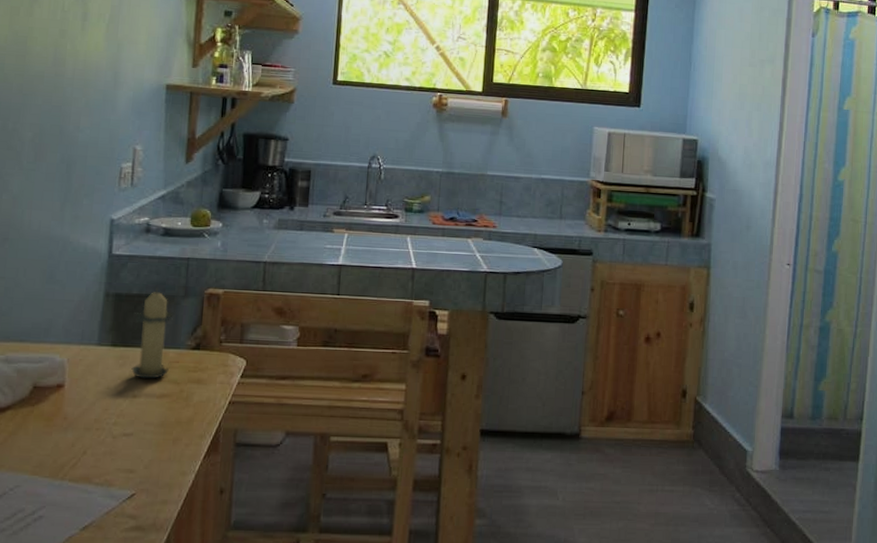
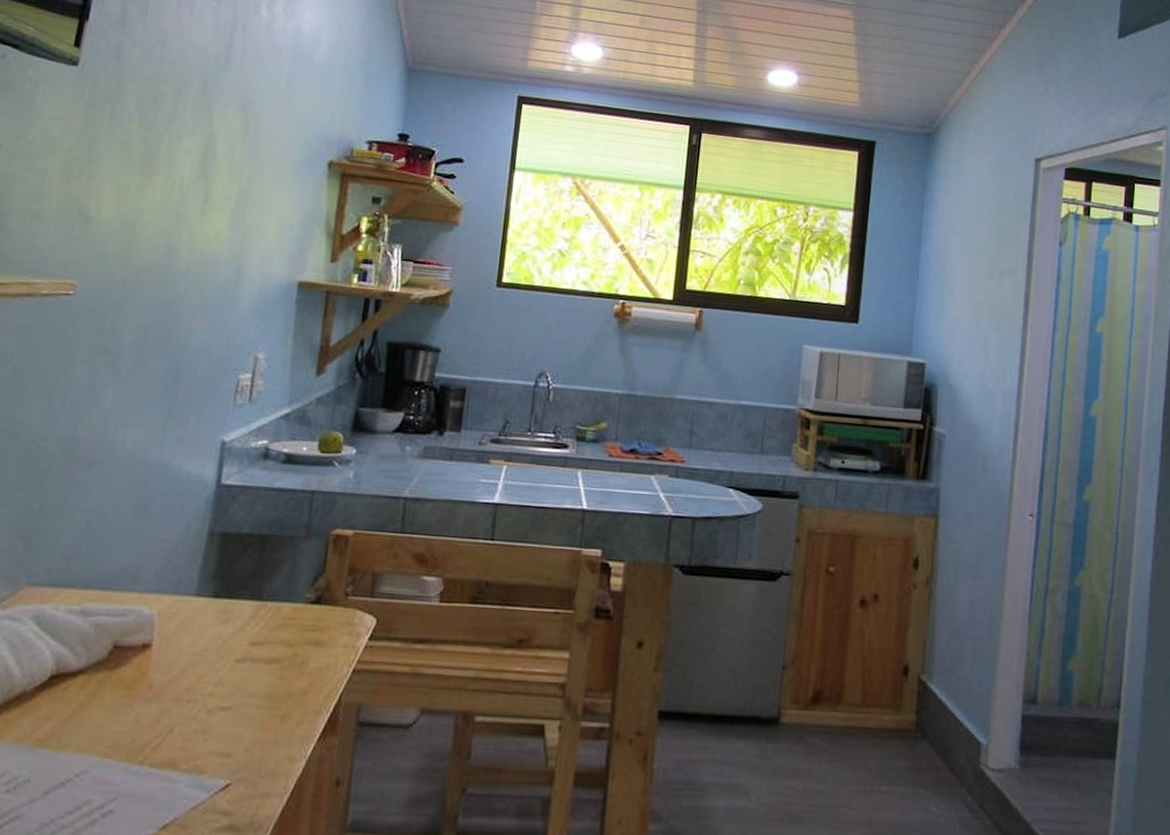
candle: present [131,286,175,379] -> none [235,524,292,639]

